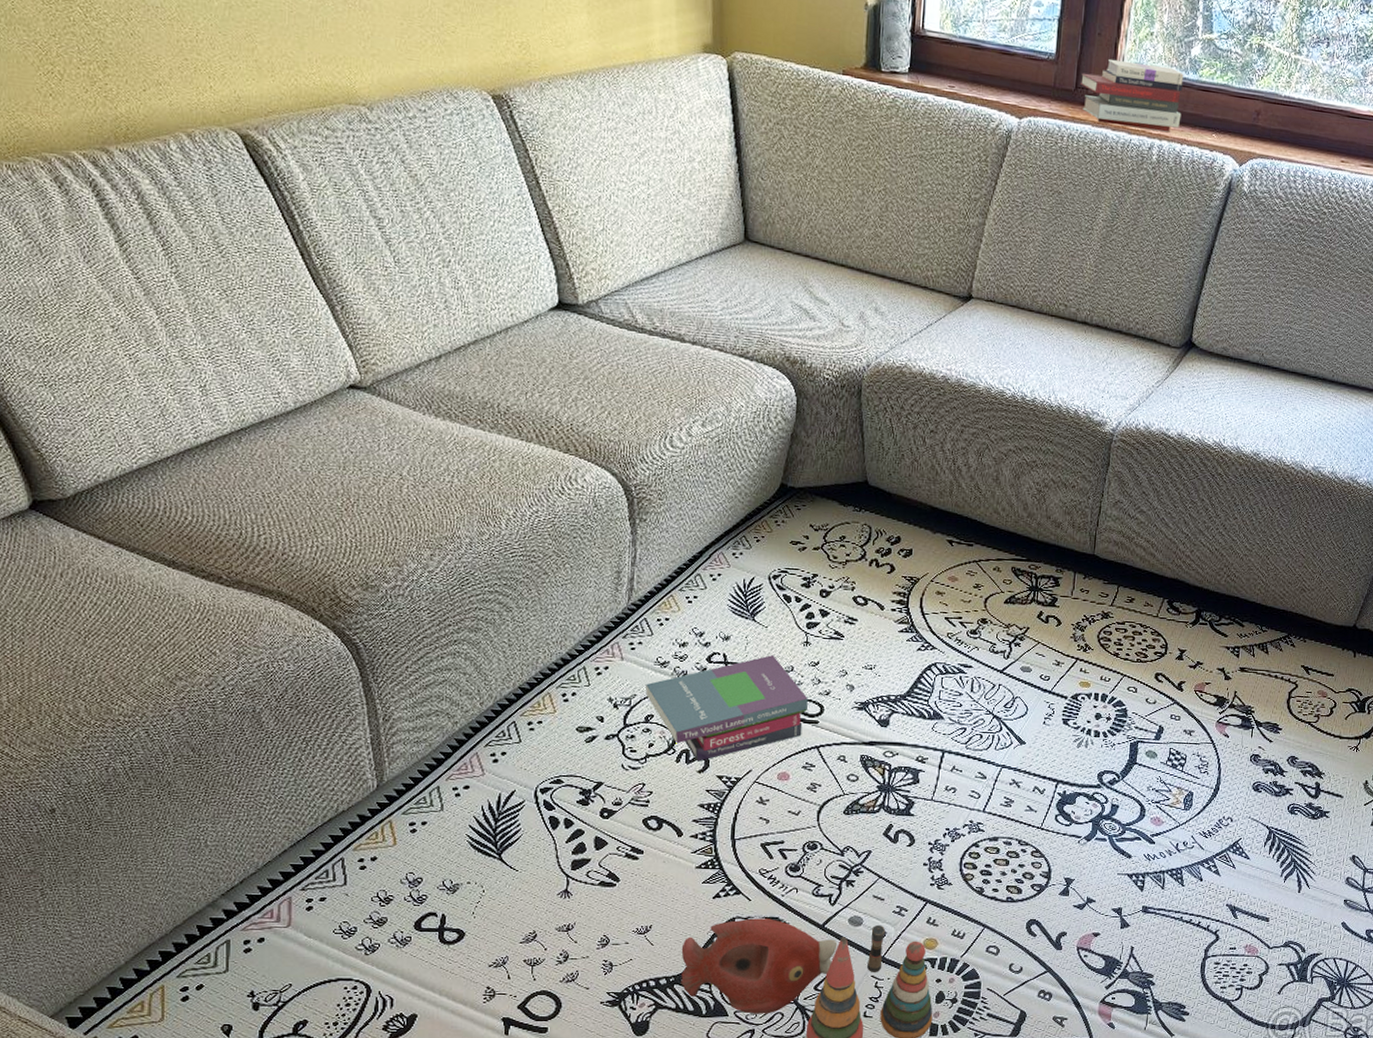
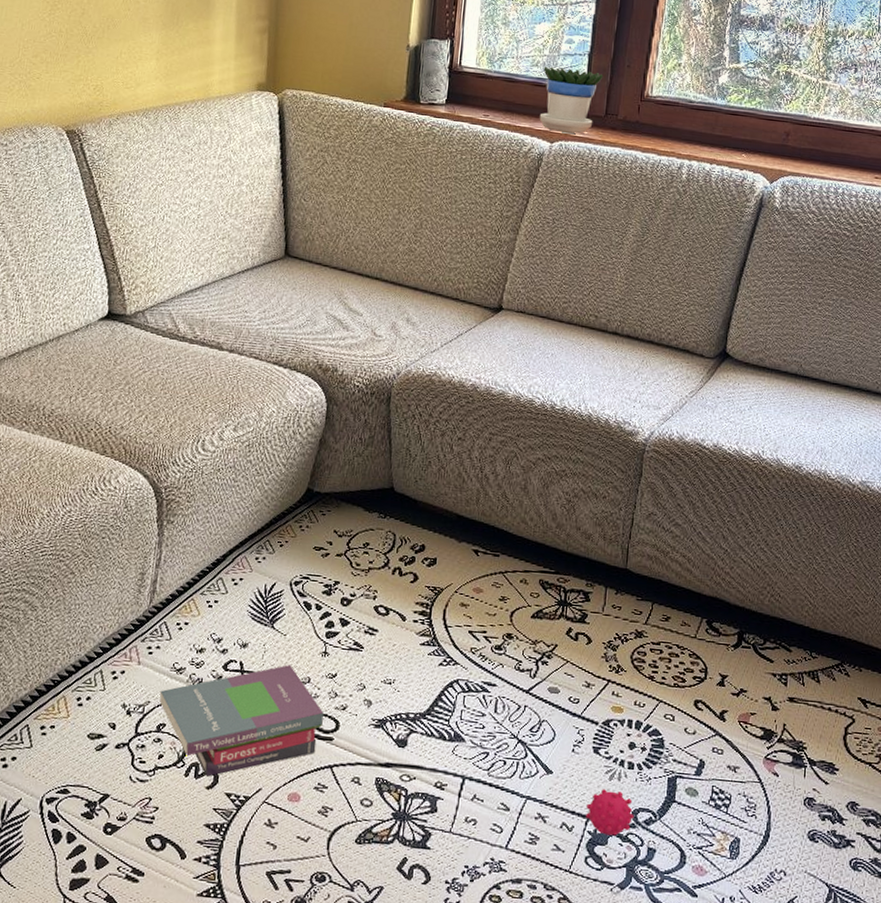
flowerpot: none [1007,32,1074,109] -> present [539,66,603,134]
toy ball: none [1056,755,1100,796] -> present [586,789,634,836]
books: present [1079,59,1184,132] -> none [609,88,712,153]

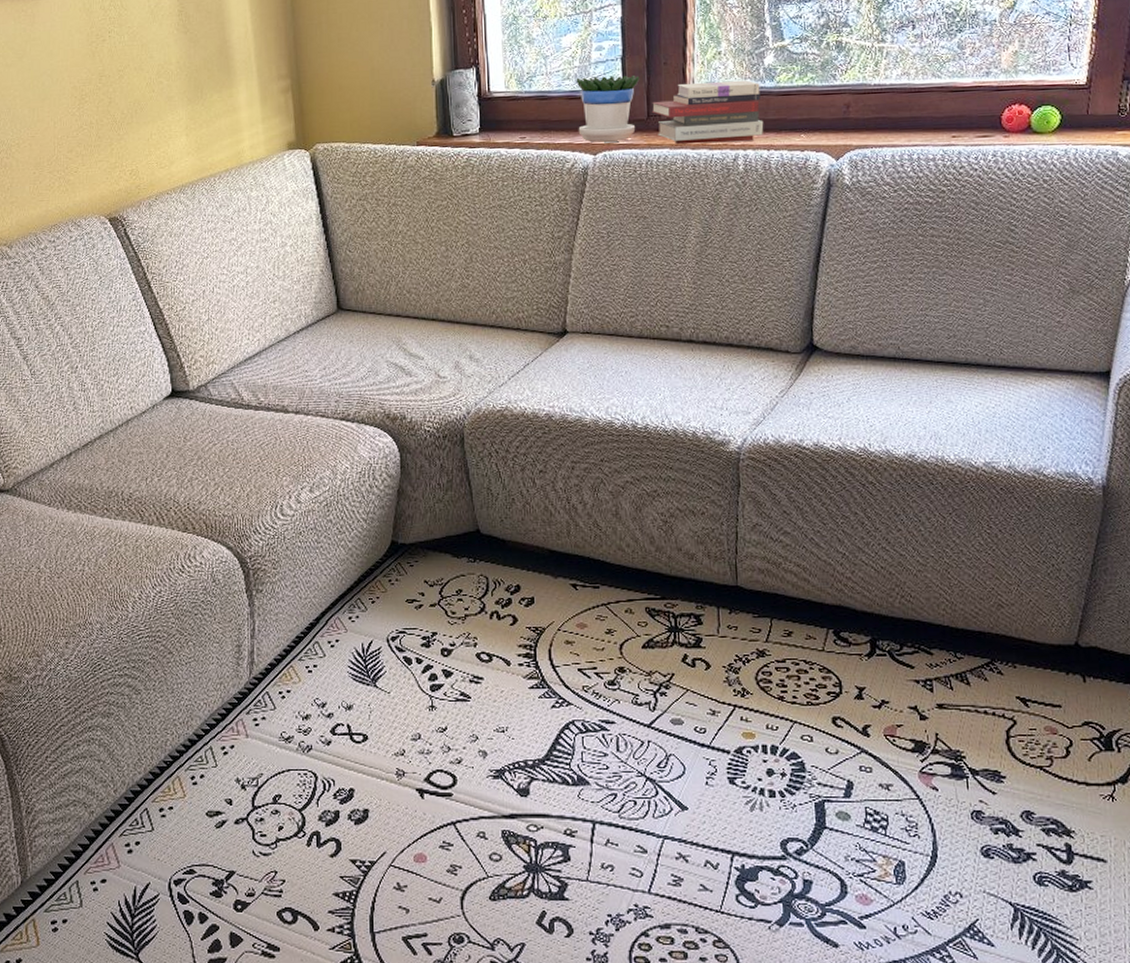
books: present [159,665,324,777] -> none [272,723,439,845]
toy ball: present [586,789,634,836] -> none [730,821,783,870]
books: none [609,88,712,153] -> present [651,80,764,144]

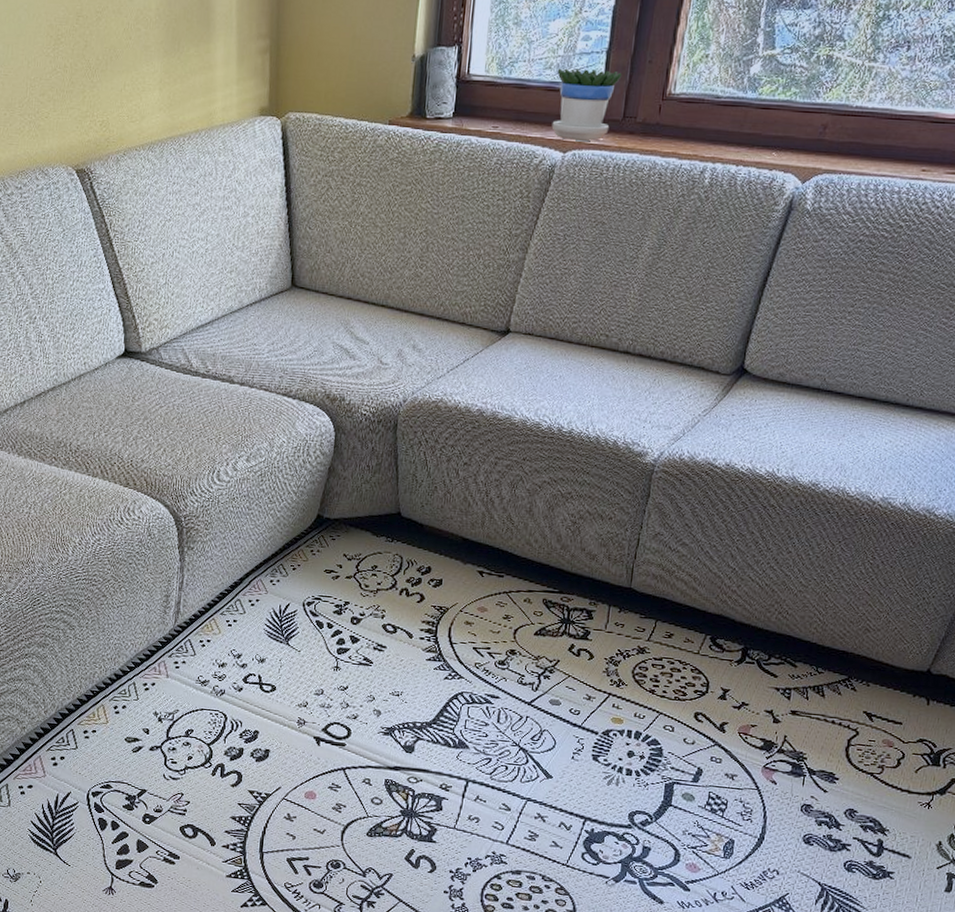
books: present [651,80,764,144] -> none [627,85,742,154]

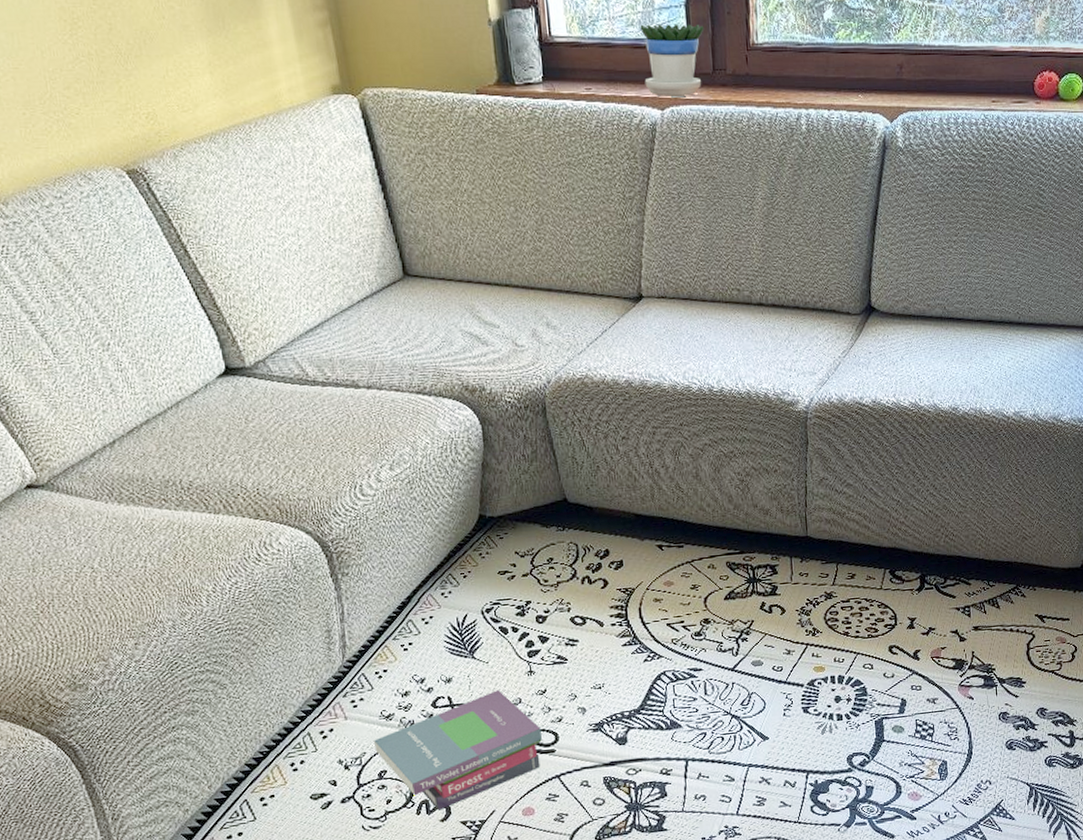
books: none [187,678,336,776] -> present [374,690,542,811]

